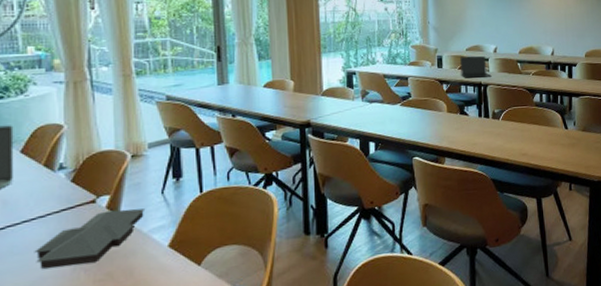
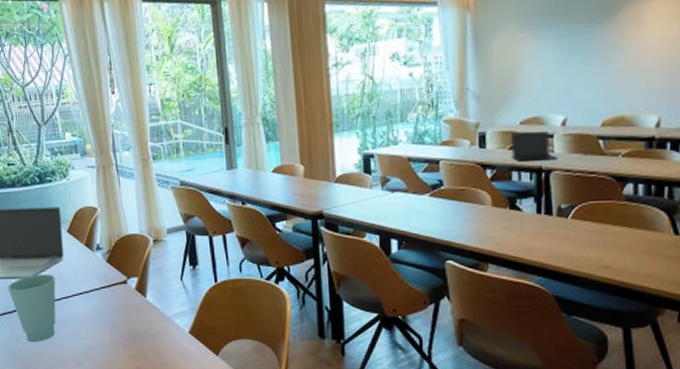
papers: present [34,208,146,269] -> none [83,292,168,339]

